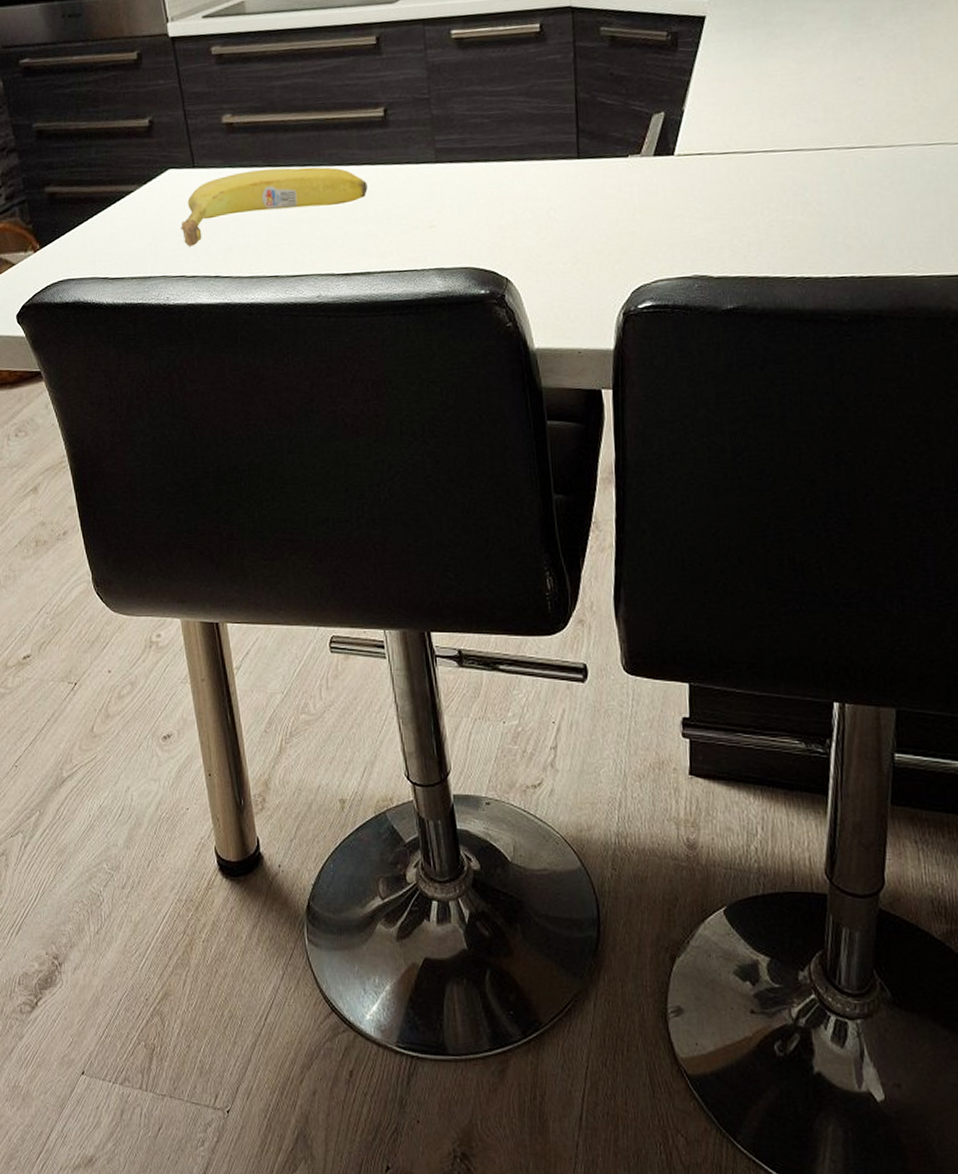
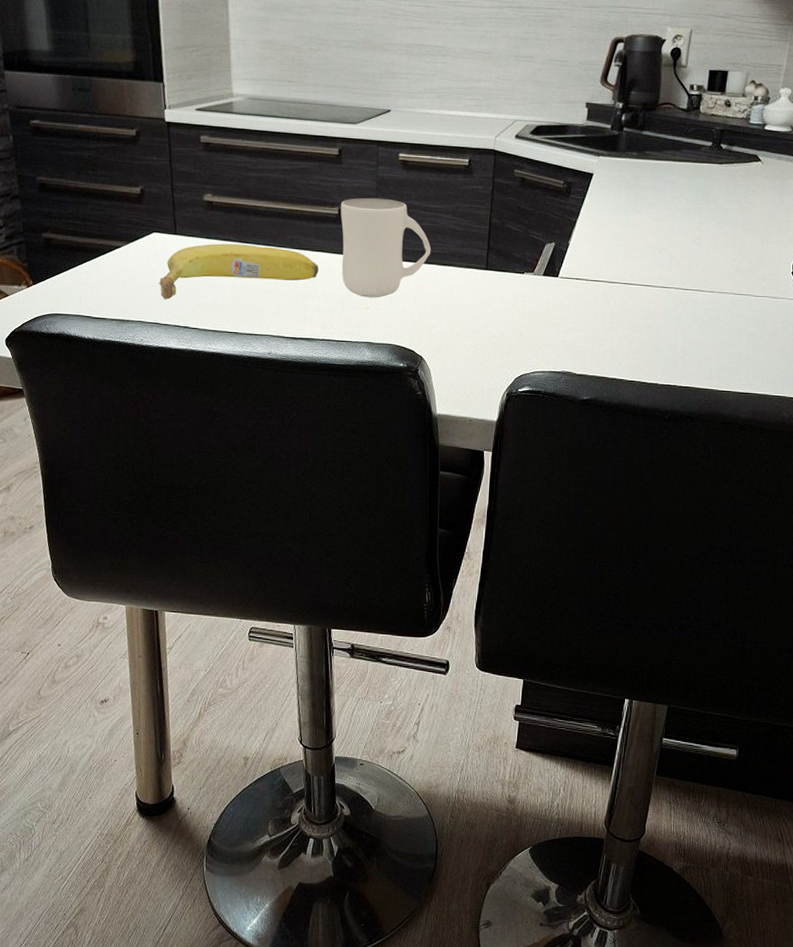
mug: none [385,88,505,214] -> present [340,197,432,298]

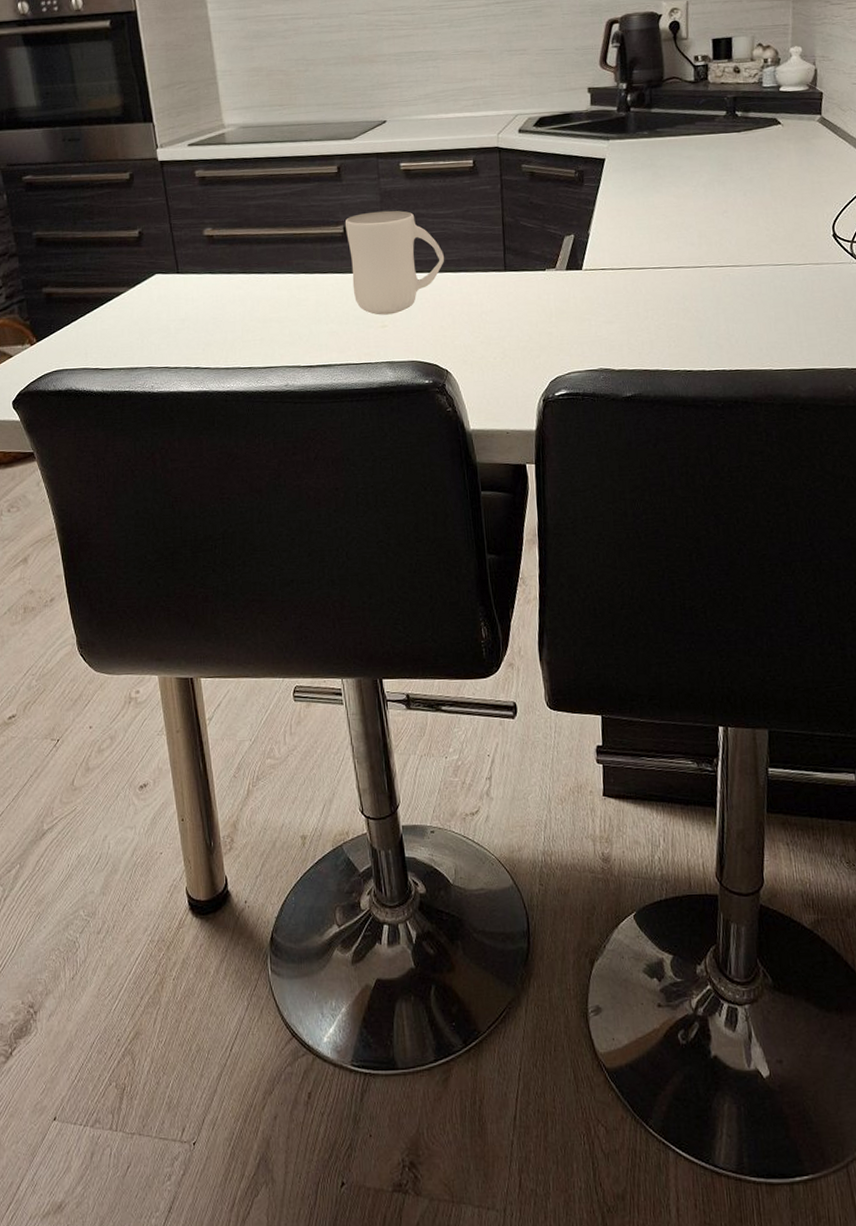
fruit: present [159,243,319,300] -> none [165,274,329,342]

